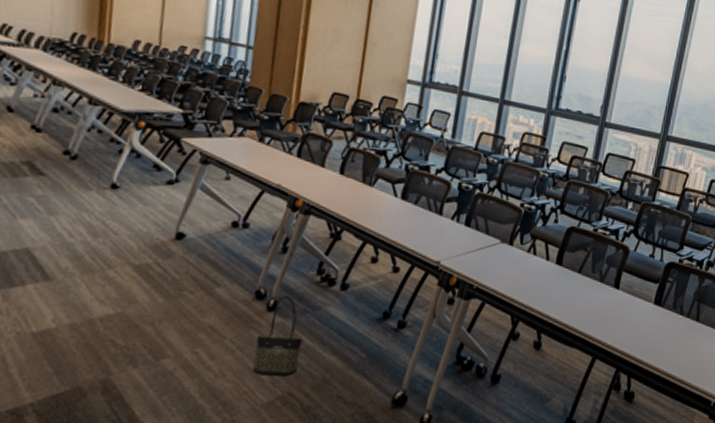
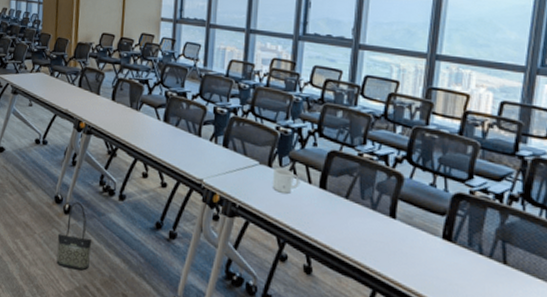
mug: none [511,246,538,271] -> present [272,168,299,194]

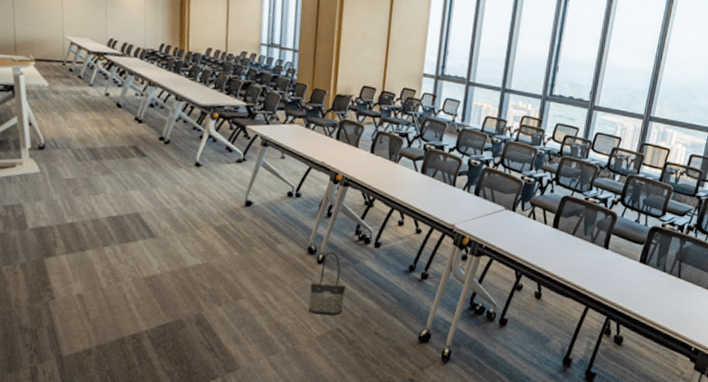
mug: present [272,168,299,194] -> none [514,212,537,234]

